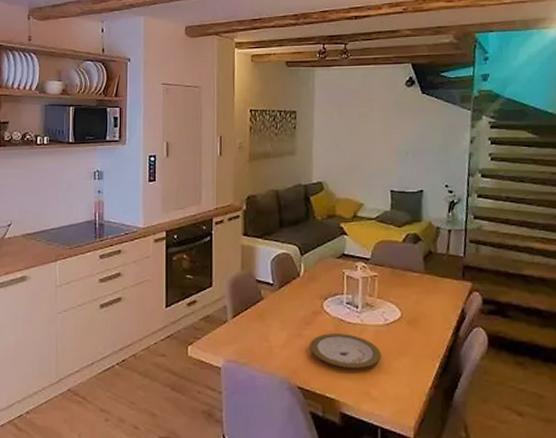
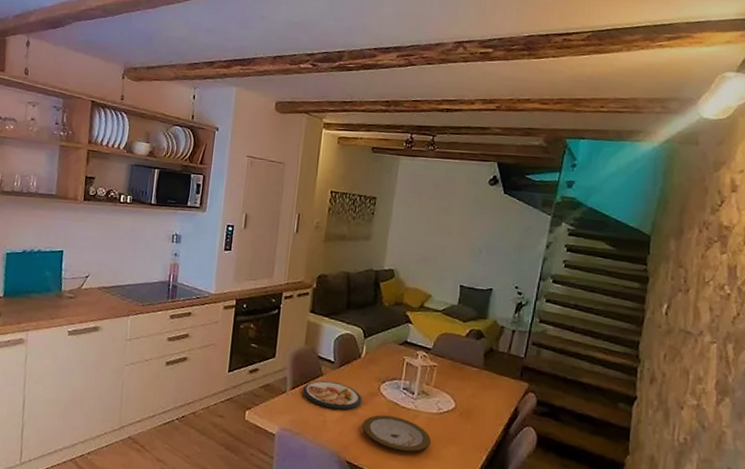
dish: none [244,304,306,333] -> present [302,380,362,410]

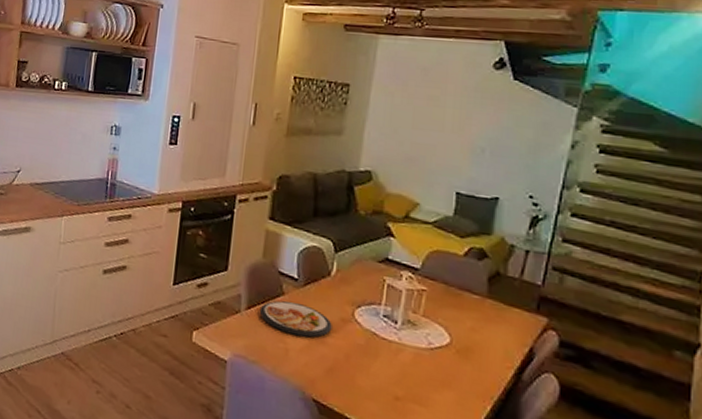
plate: present [362,414,431,453] -> none [332,345,419,395]

